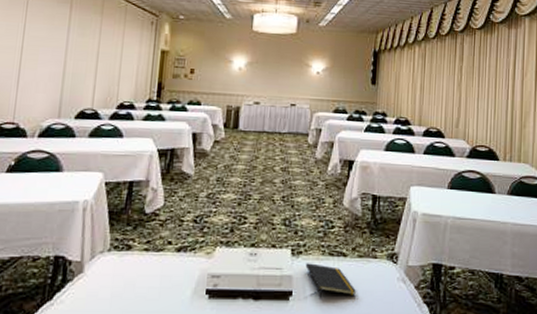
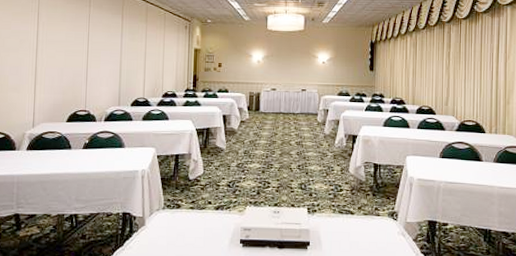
notepad: present [305,263,357,298] -> none [320,219,364,247]

